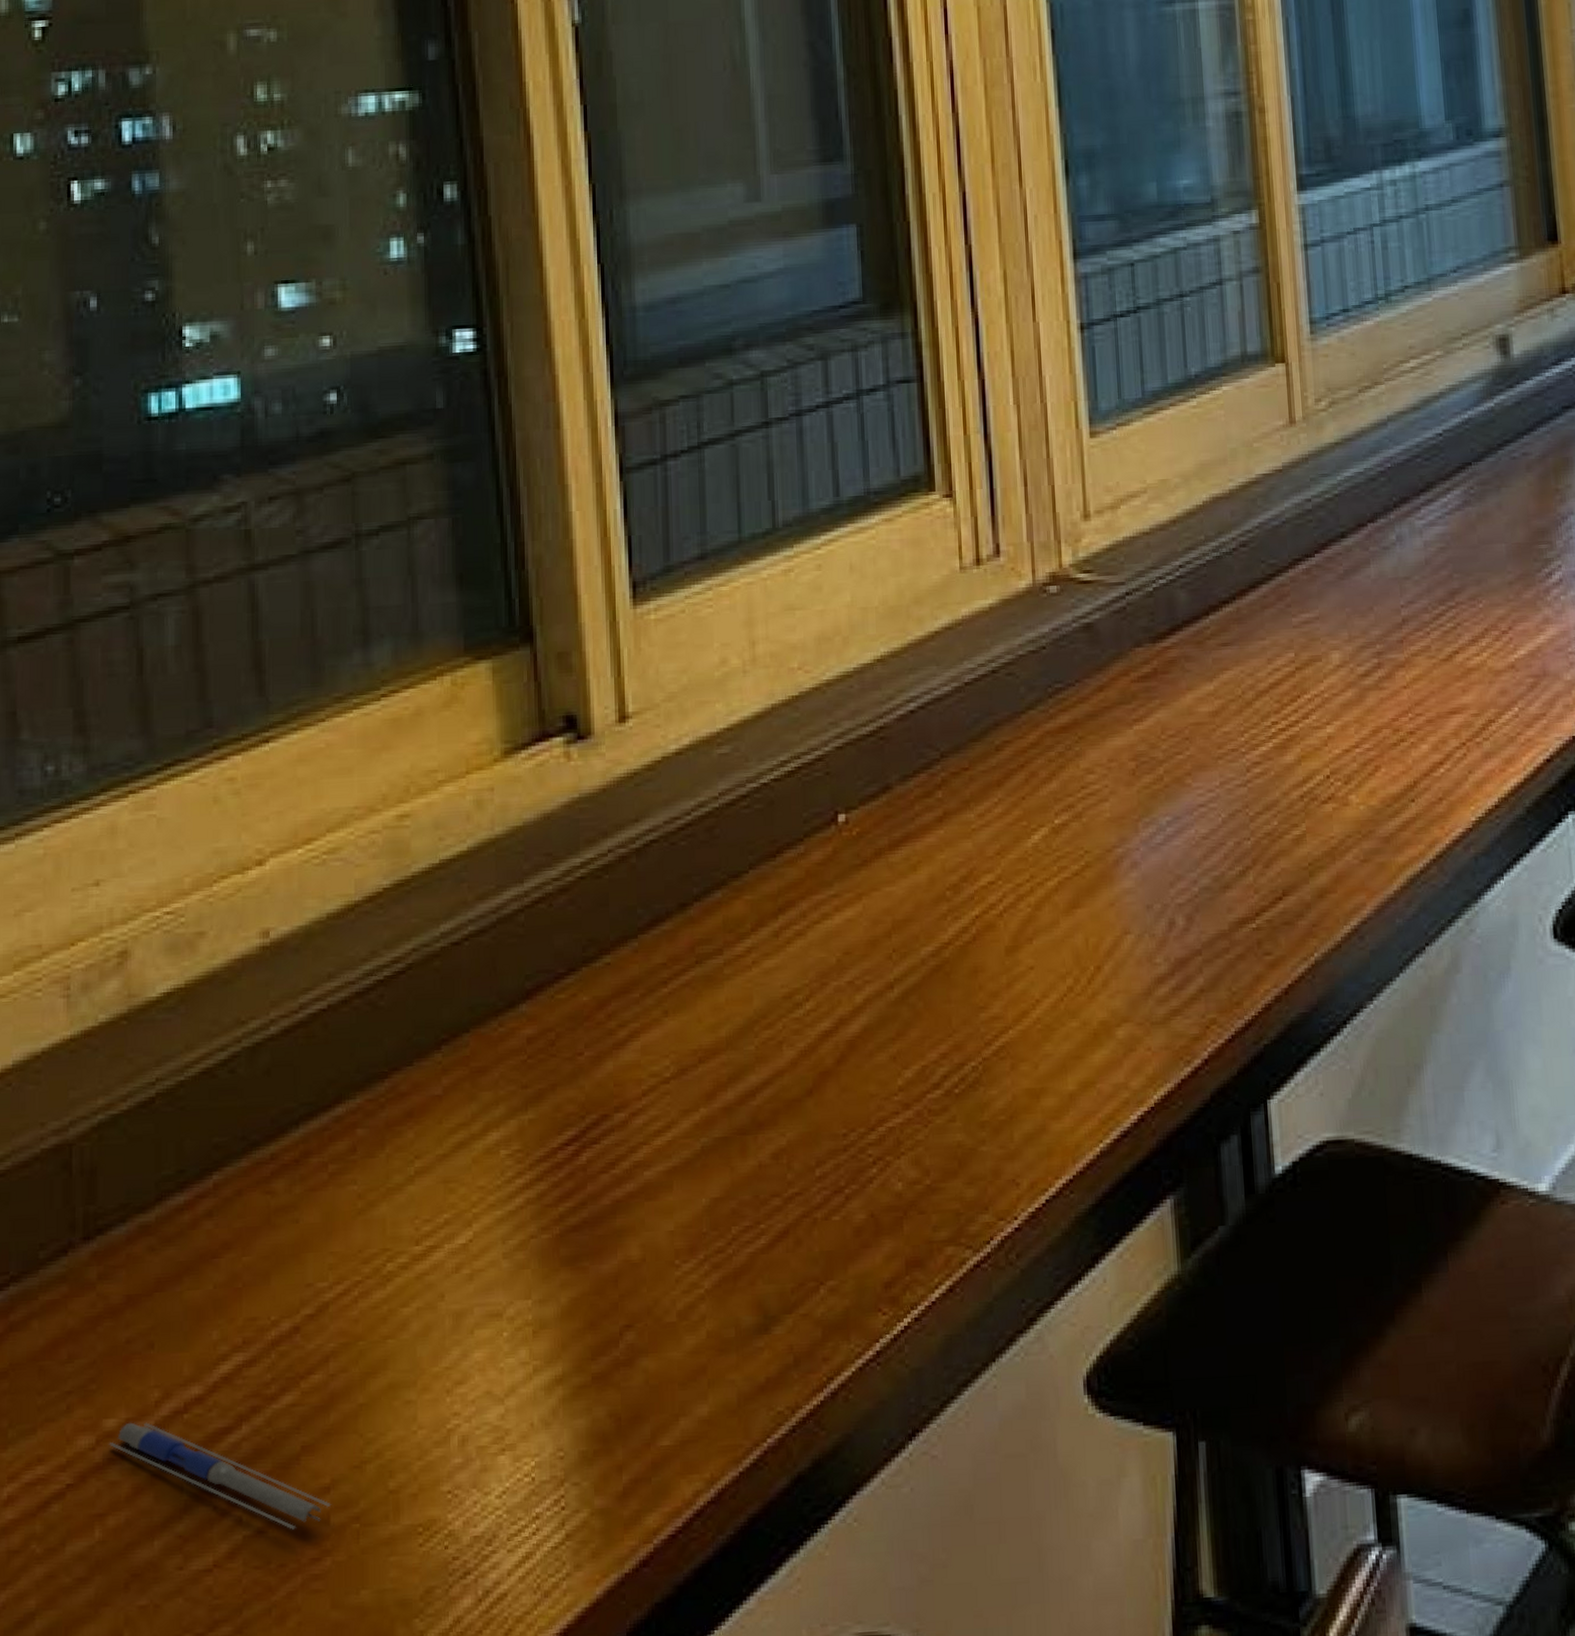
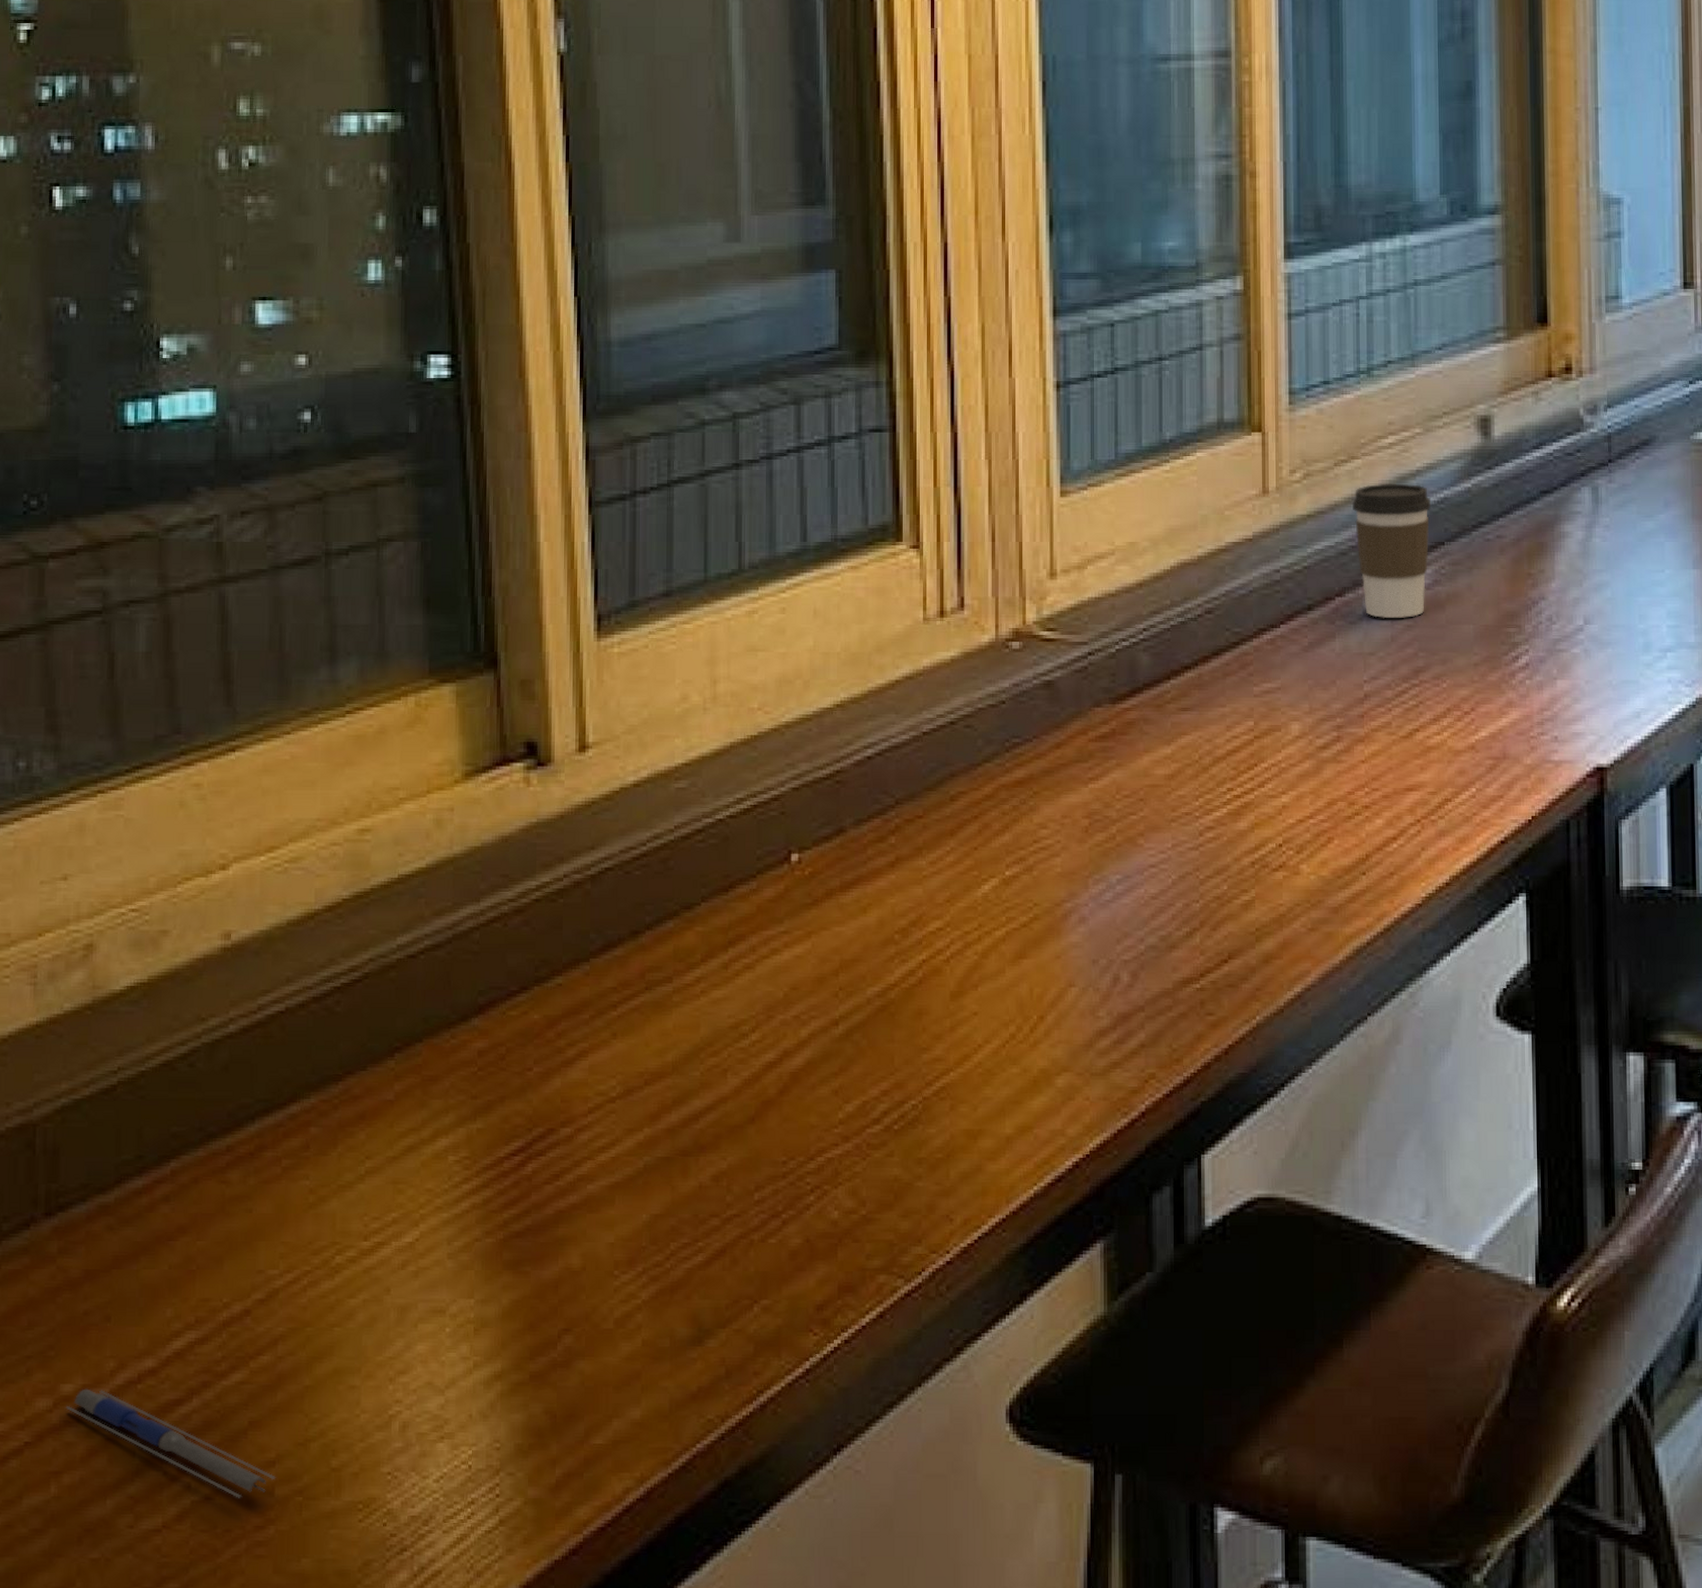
coffee cup: none [1378,406,1457,542] -> present [1351,483,1432,618]

